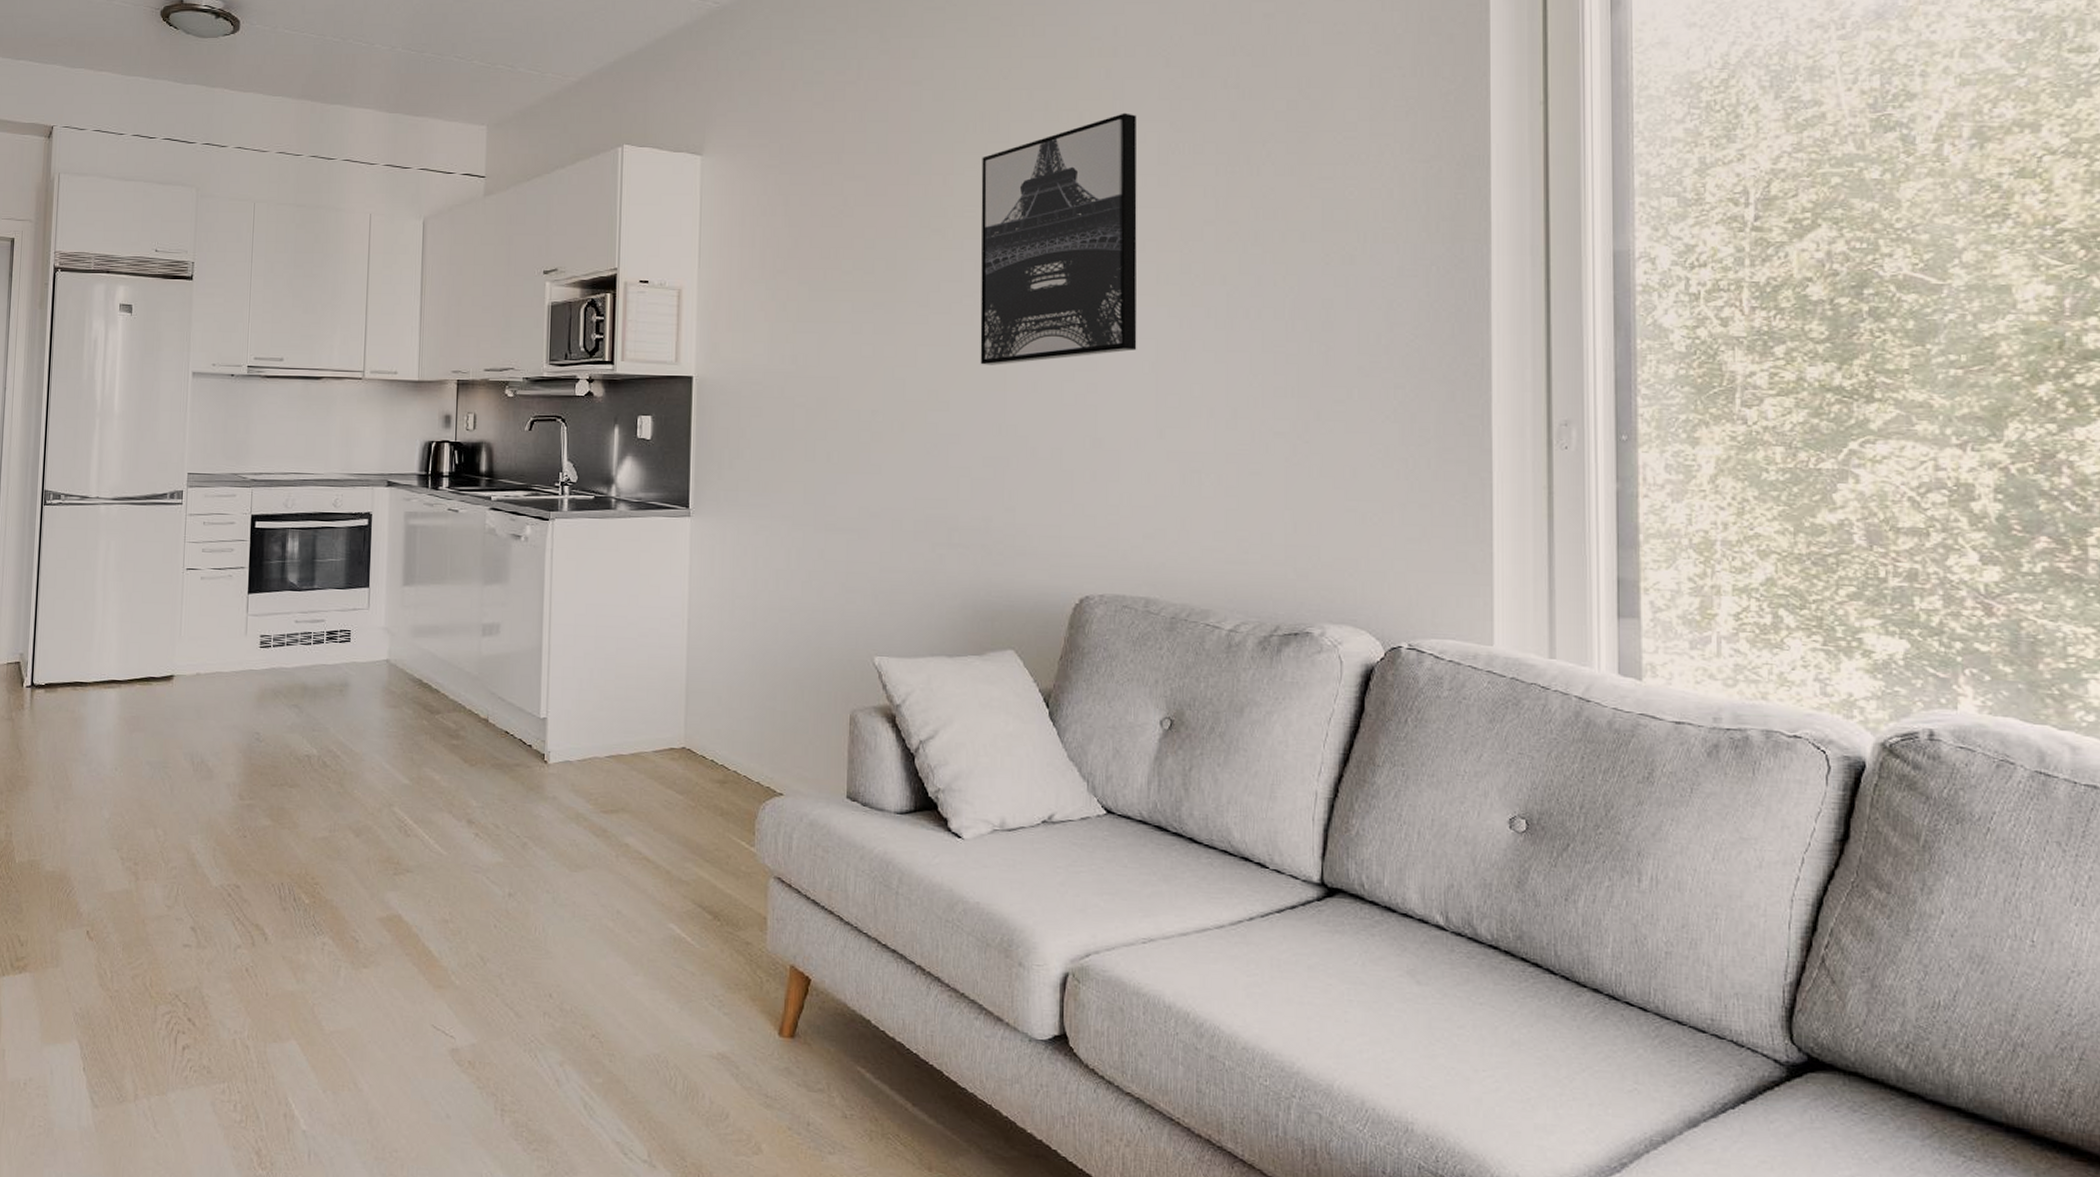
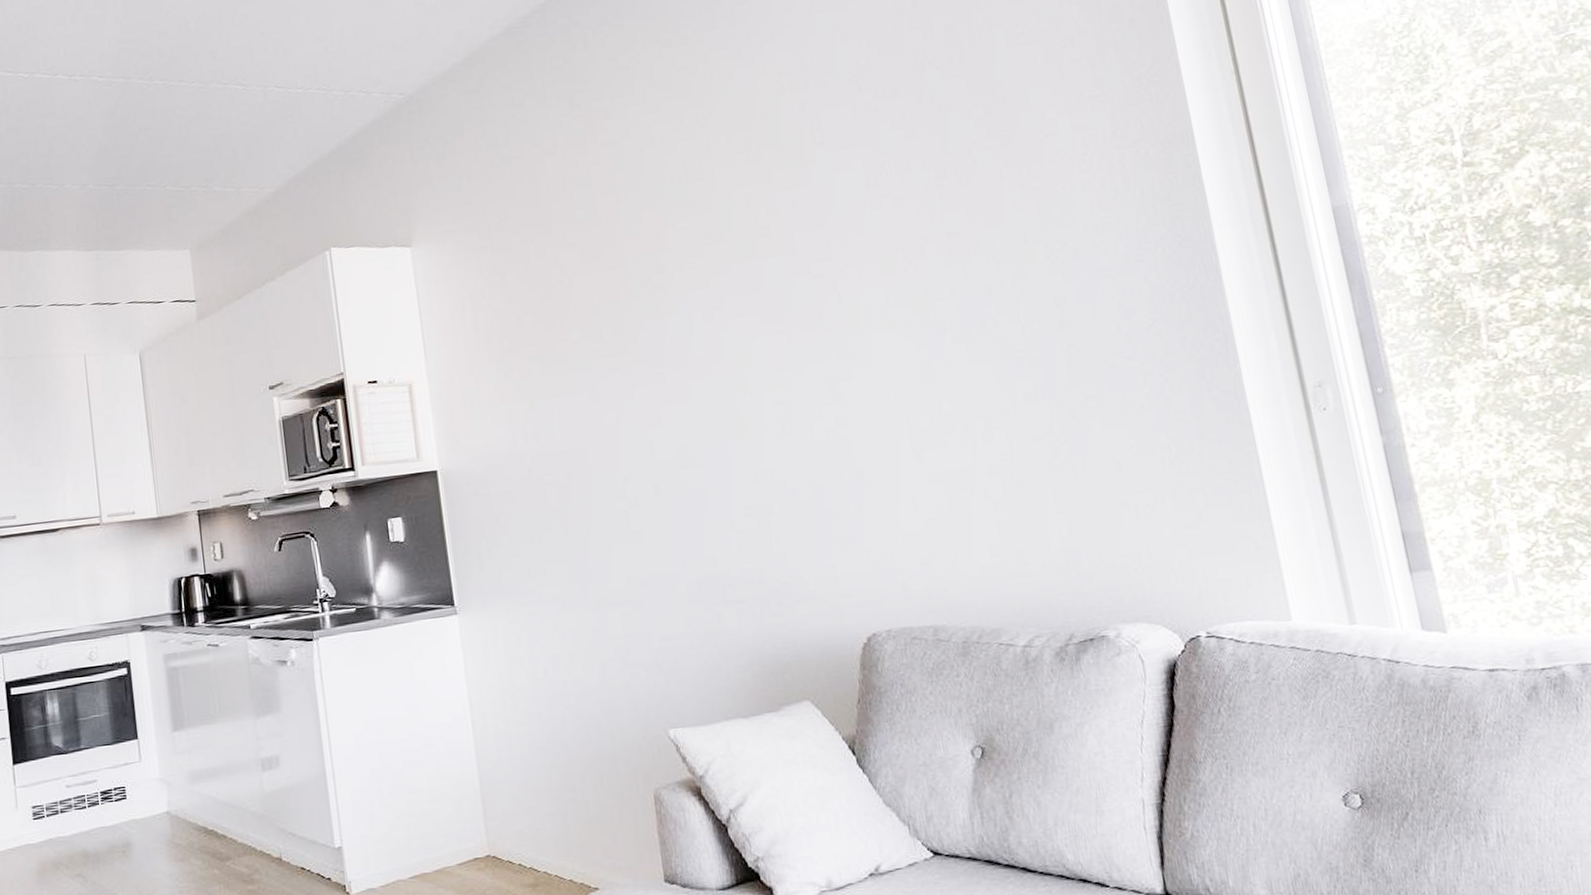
wall art: present [980,113,1137,365] -> none [691,142,880,415]

